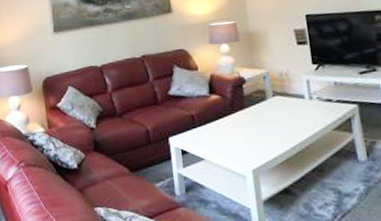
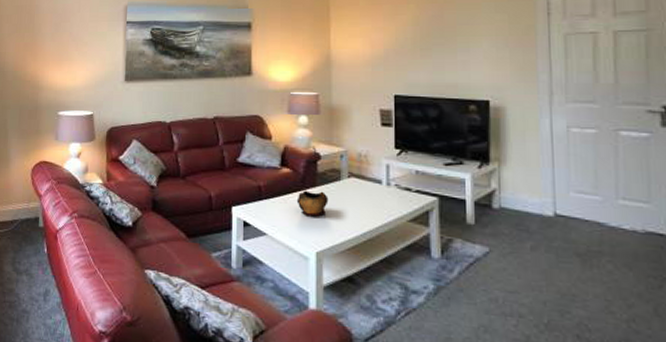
decorative bowl: none [228,112,258,137] -> present [296,190,329,216]

